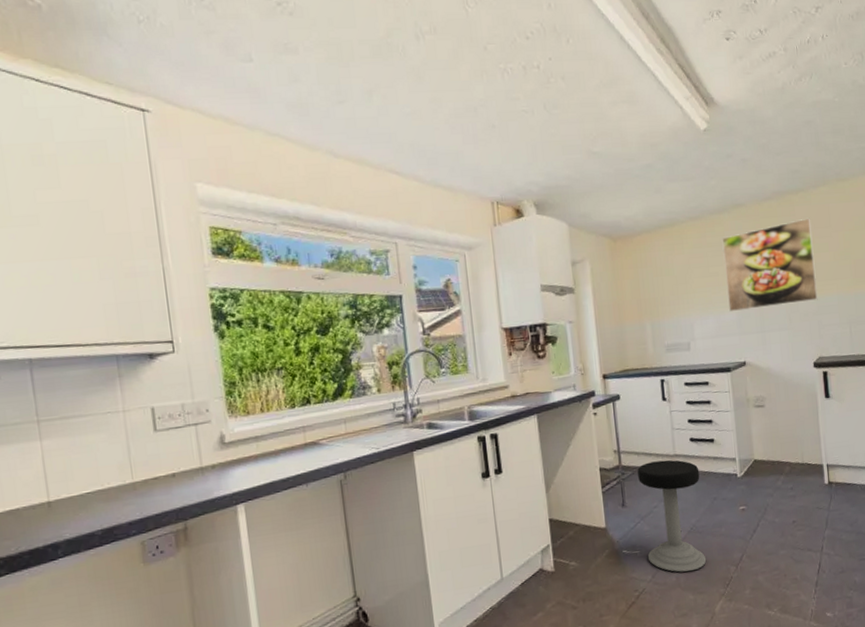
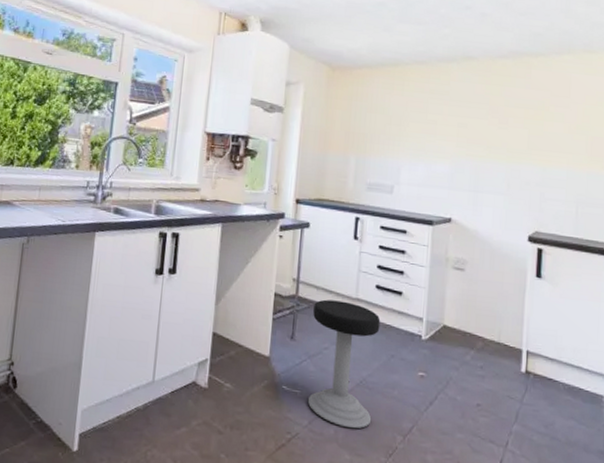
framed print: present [722,217,818,311] -> none [441,83,548,171]

